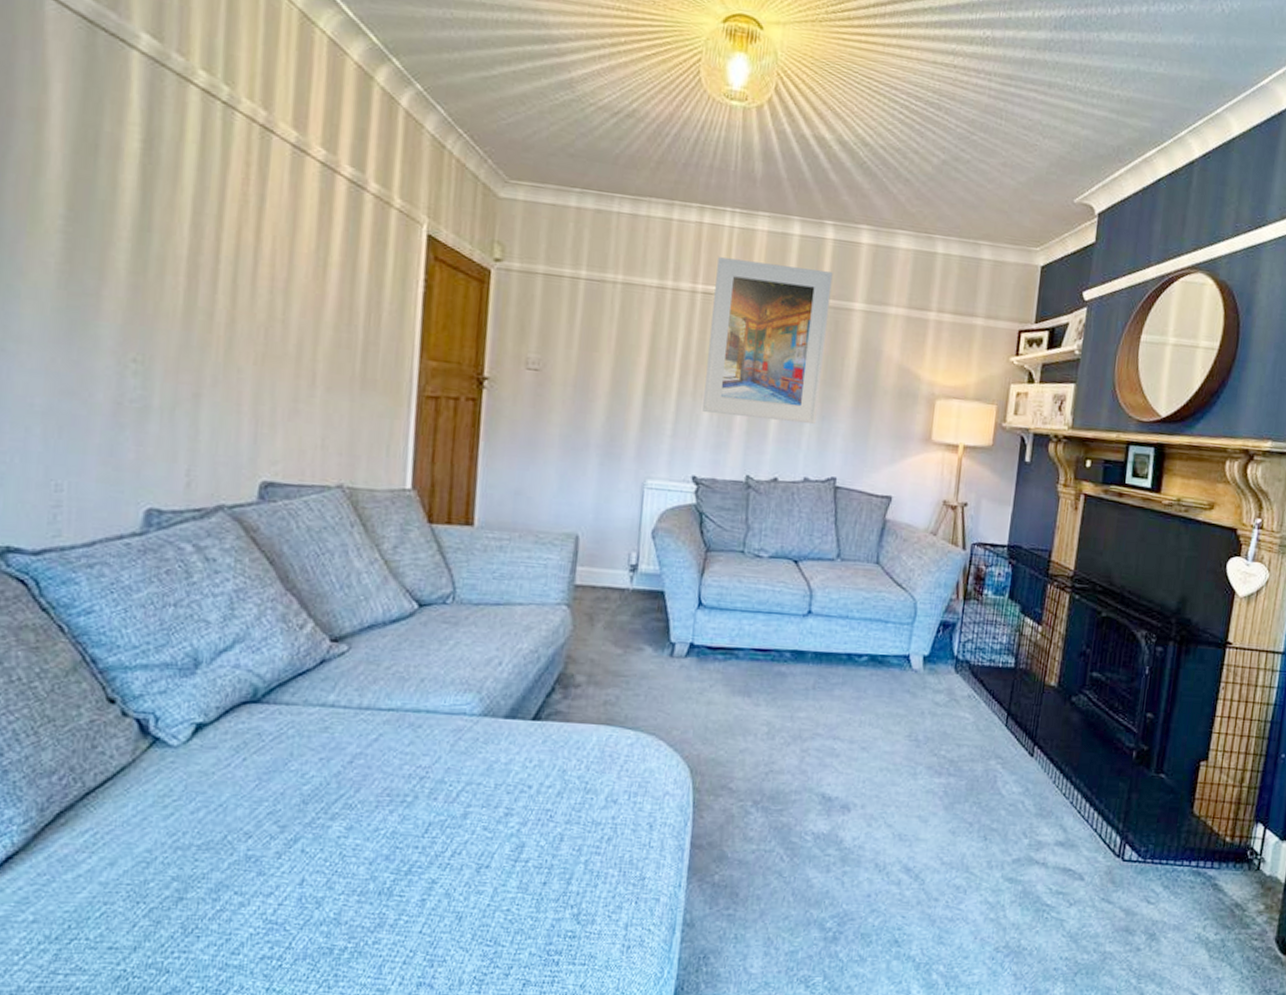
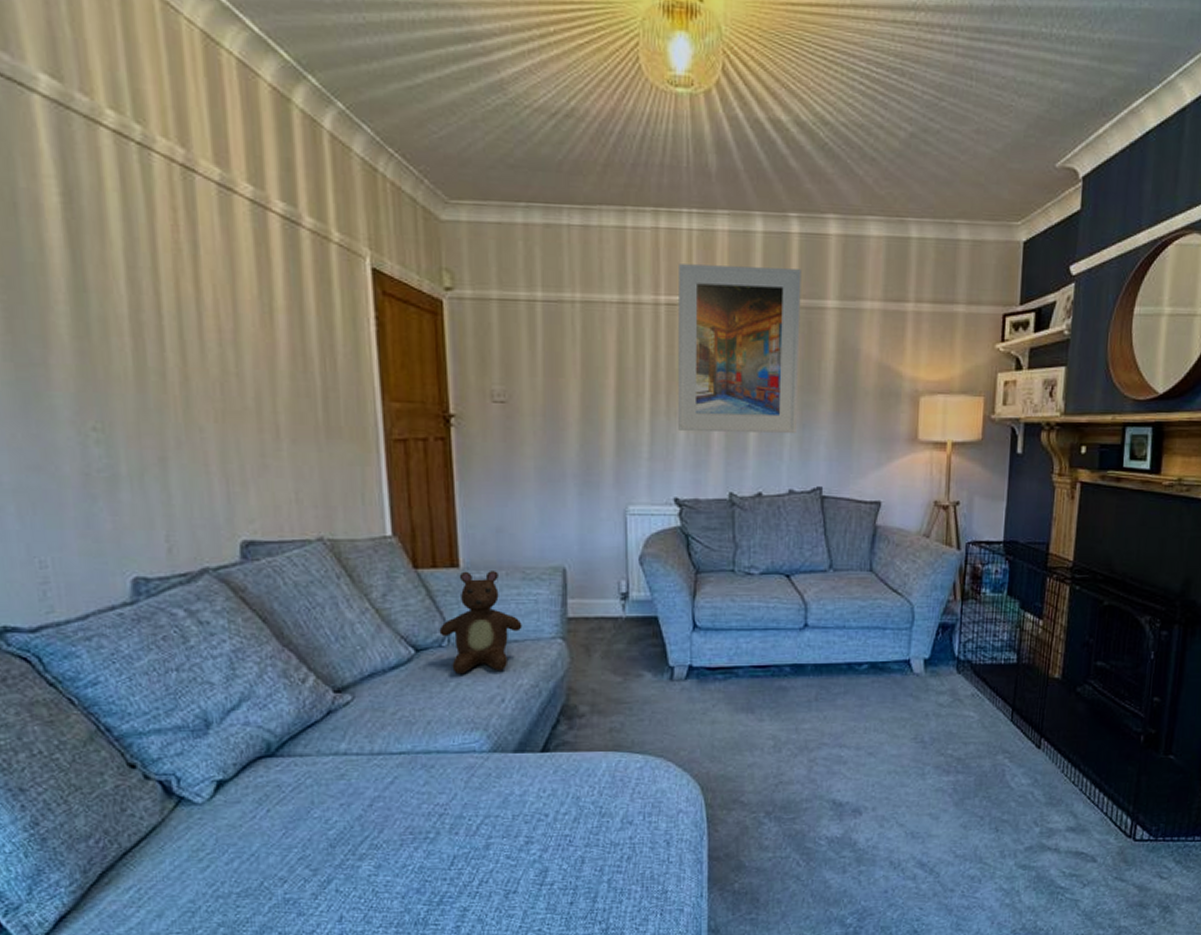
teddy bear: none [445,530,529,634] -> present [439,571,522,673]

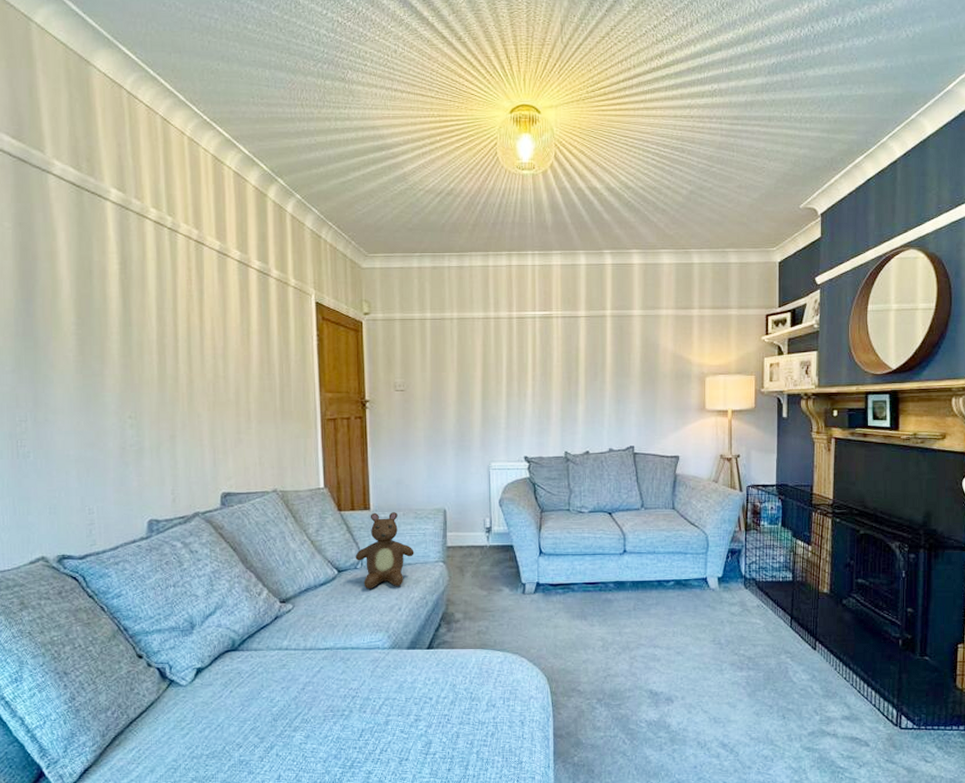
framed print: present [678,264,802,434] -> none [526,289,614,408]

